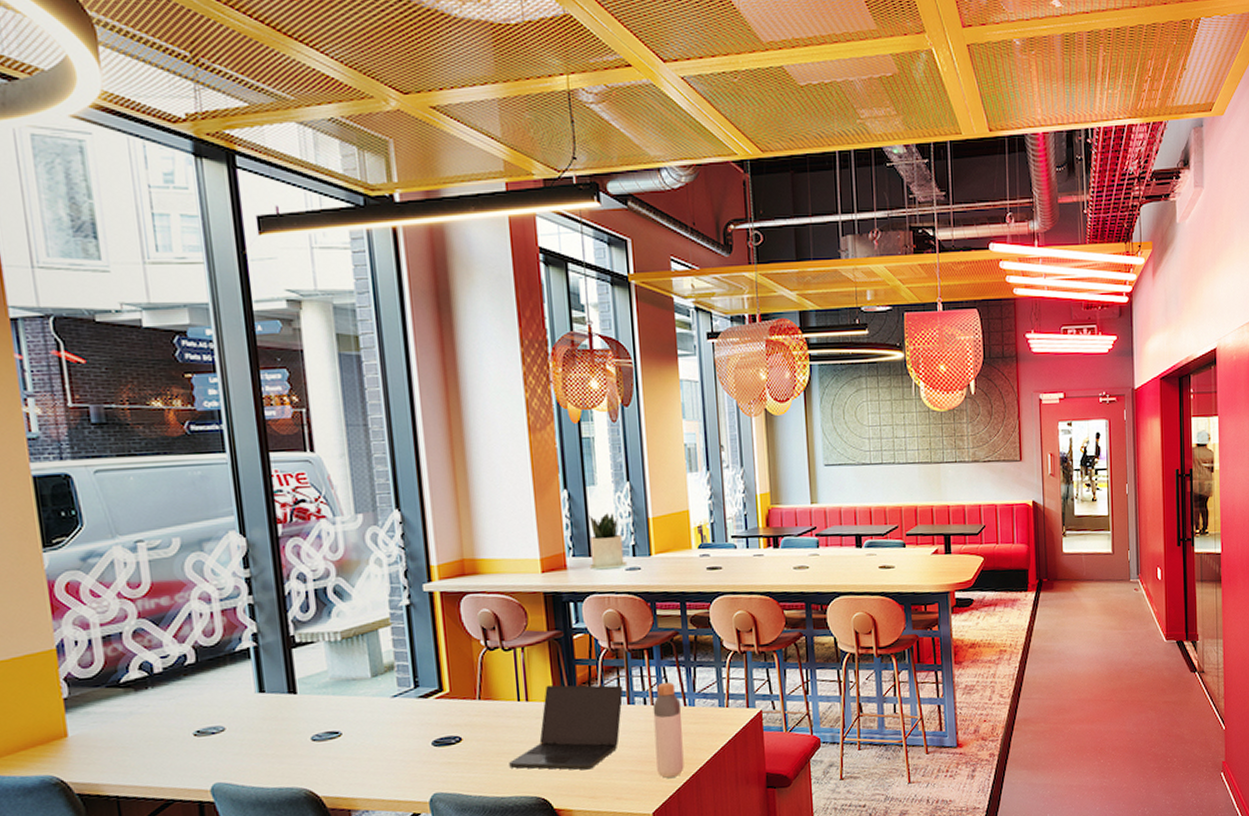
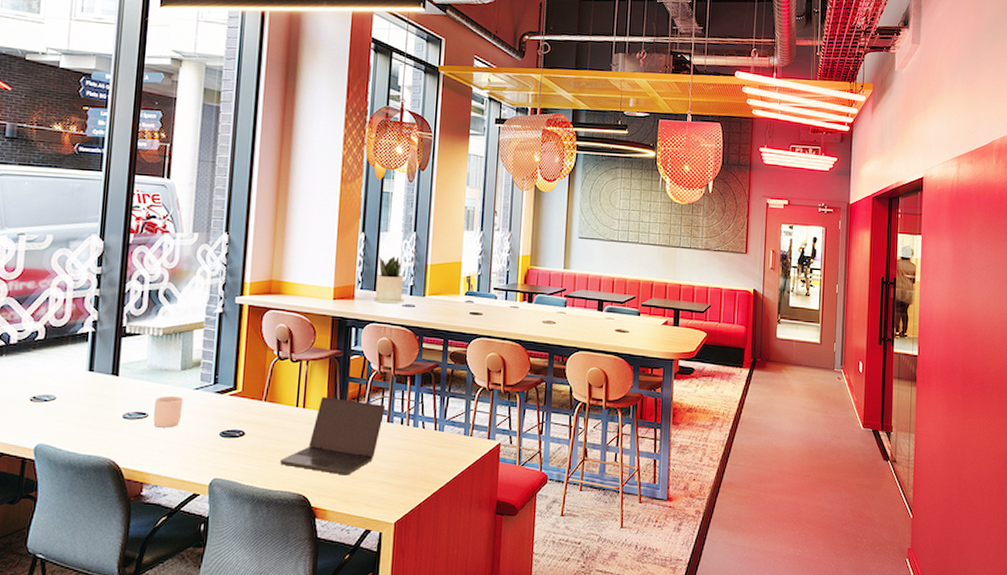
mug: none [347,707,383,746] -> present [153,395,183,428]
bottle: present [652,681,684,778] -> none [404,407,432,492]

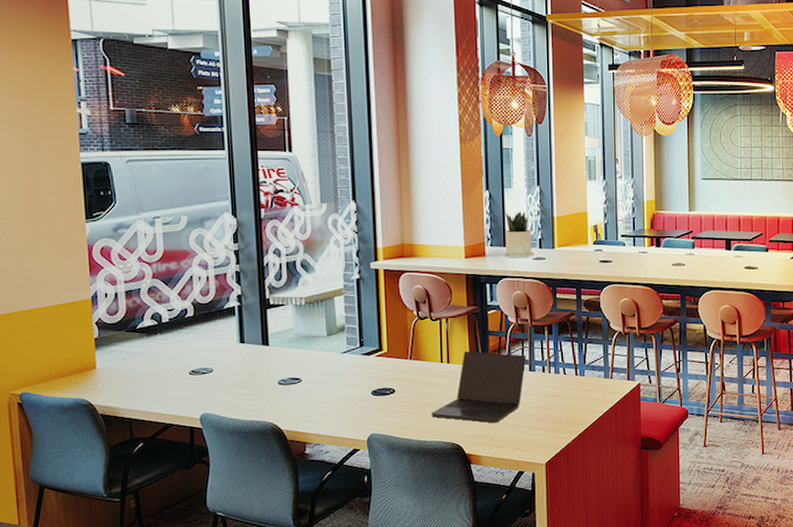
mug: present [153,395,183,428] -> none [306,360,333,391]

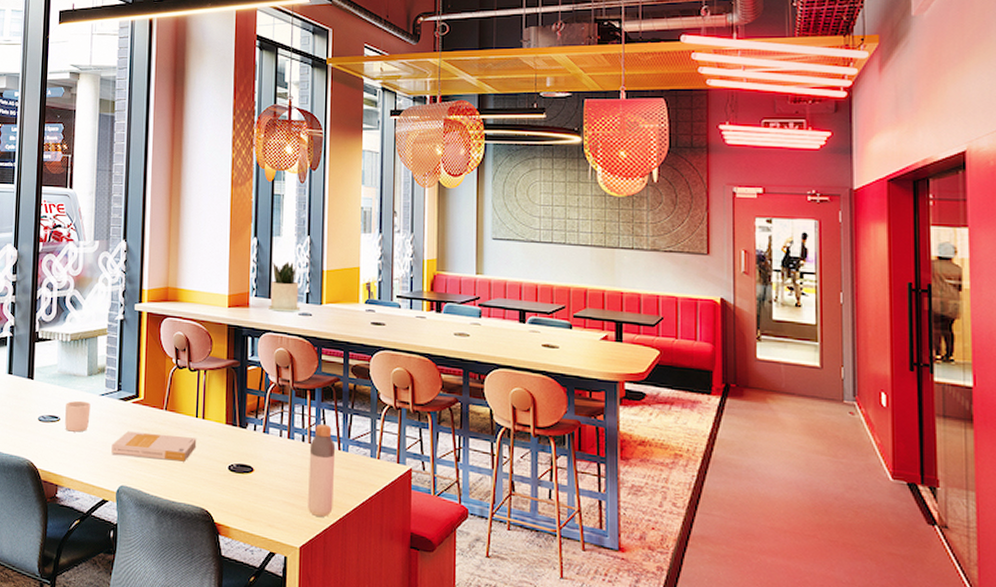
mug: none [306,360,333,391] -> present [65,400,91,432]
book: none [358,381,443,406] -> present [111,431,197,462]
laptop: present [432,351,526,423] -> none [182,407,286,493]
bottle: none [550,354,574,435] -> present [308,423,336,517]

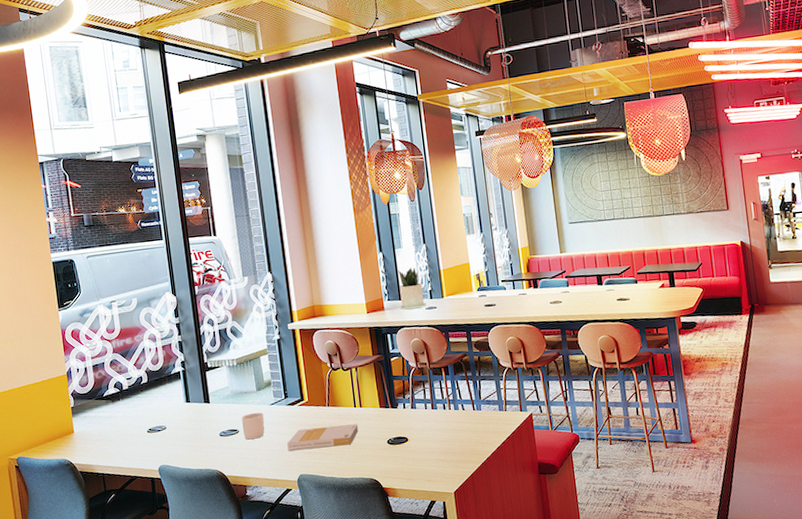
bottle: present [308,423,336,517] -> none [450,392,476,465]

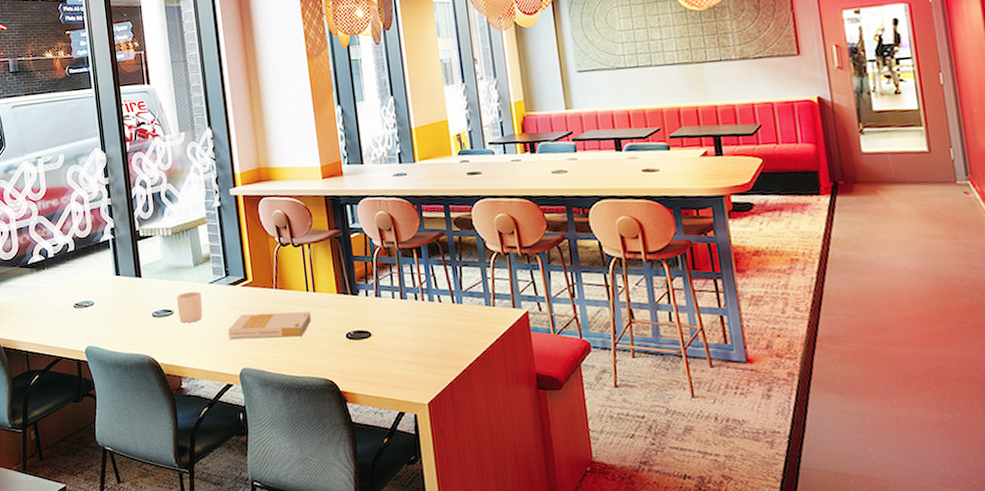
planter: present [398,267,427,310] -> none [360,125,395,176]

